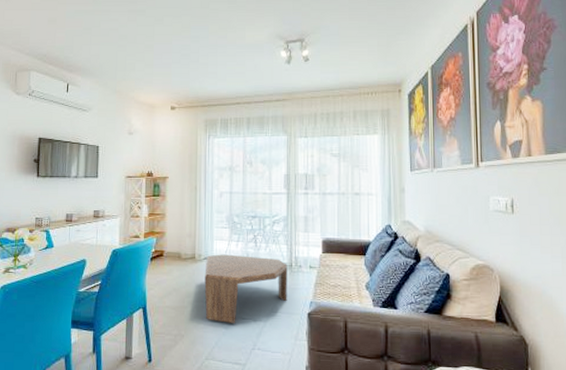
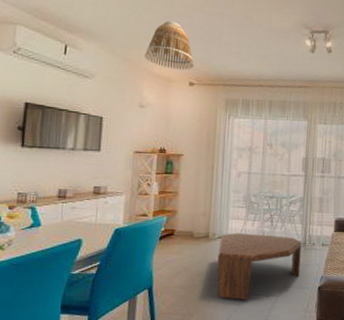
lamp shade: none [131,50,175,96] -> present [145,21,194,70]

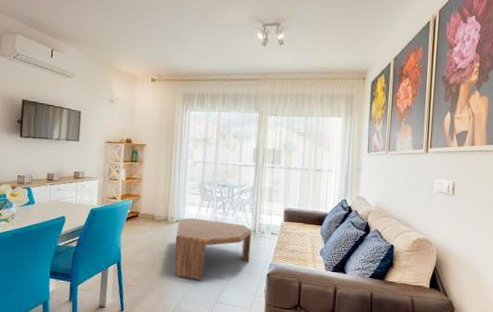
lamp shade: present [145,21,194,70] -> none [114,23,156,68]

